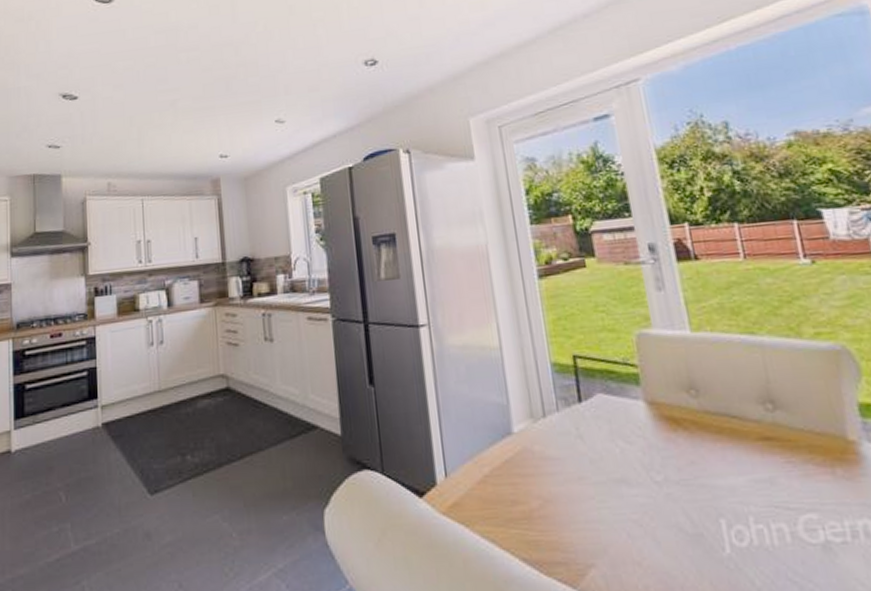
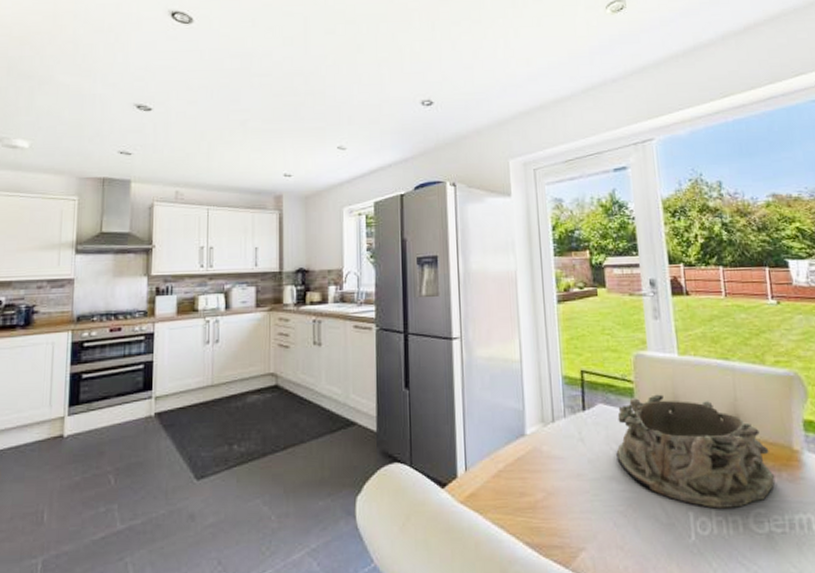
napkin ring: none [621,379,827,515] -> present [616,394,775,509]

